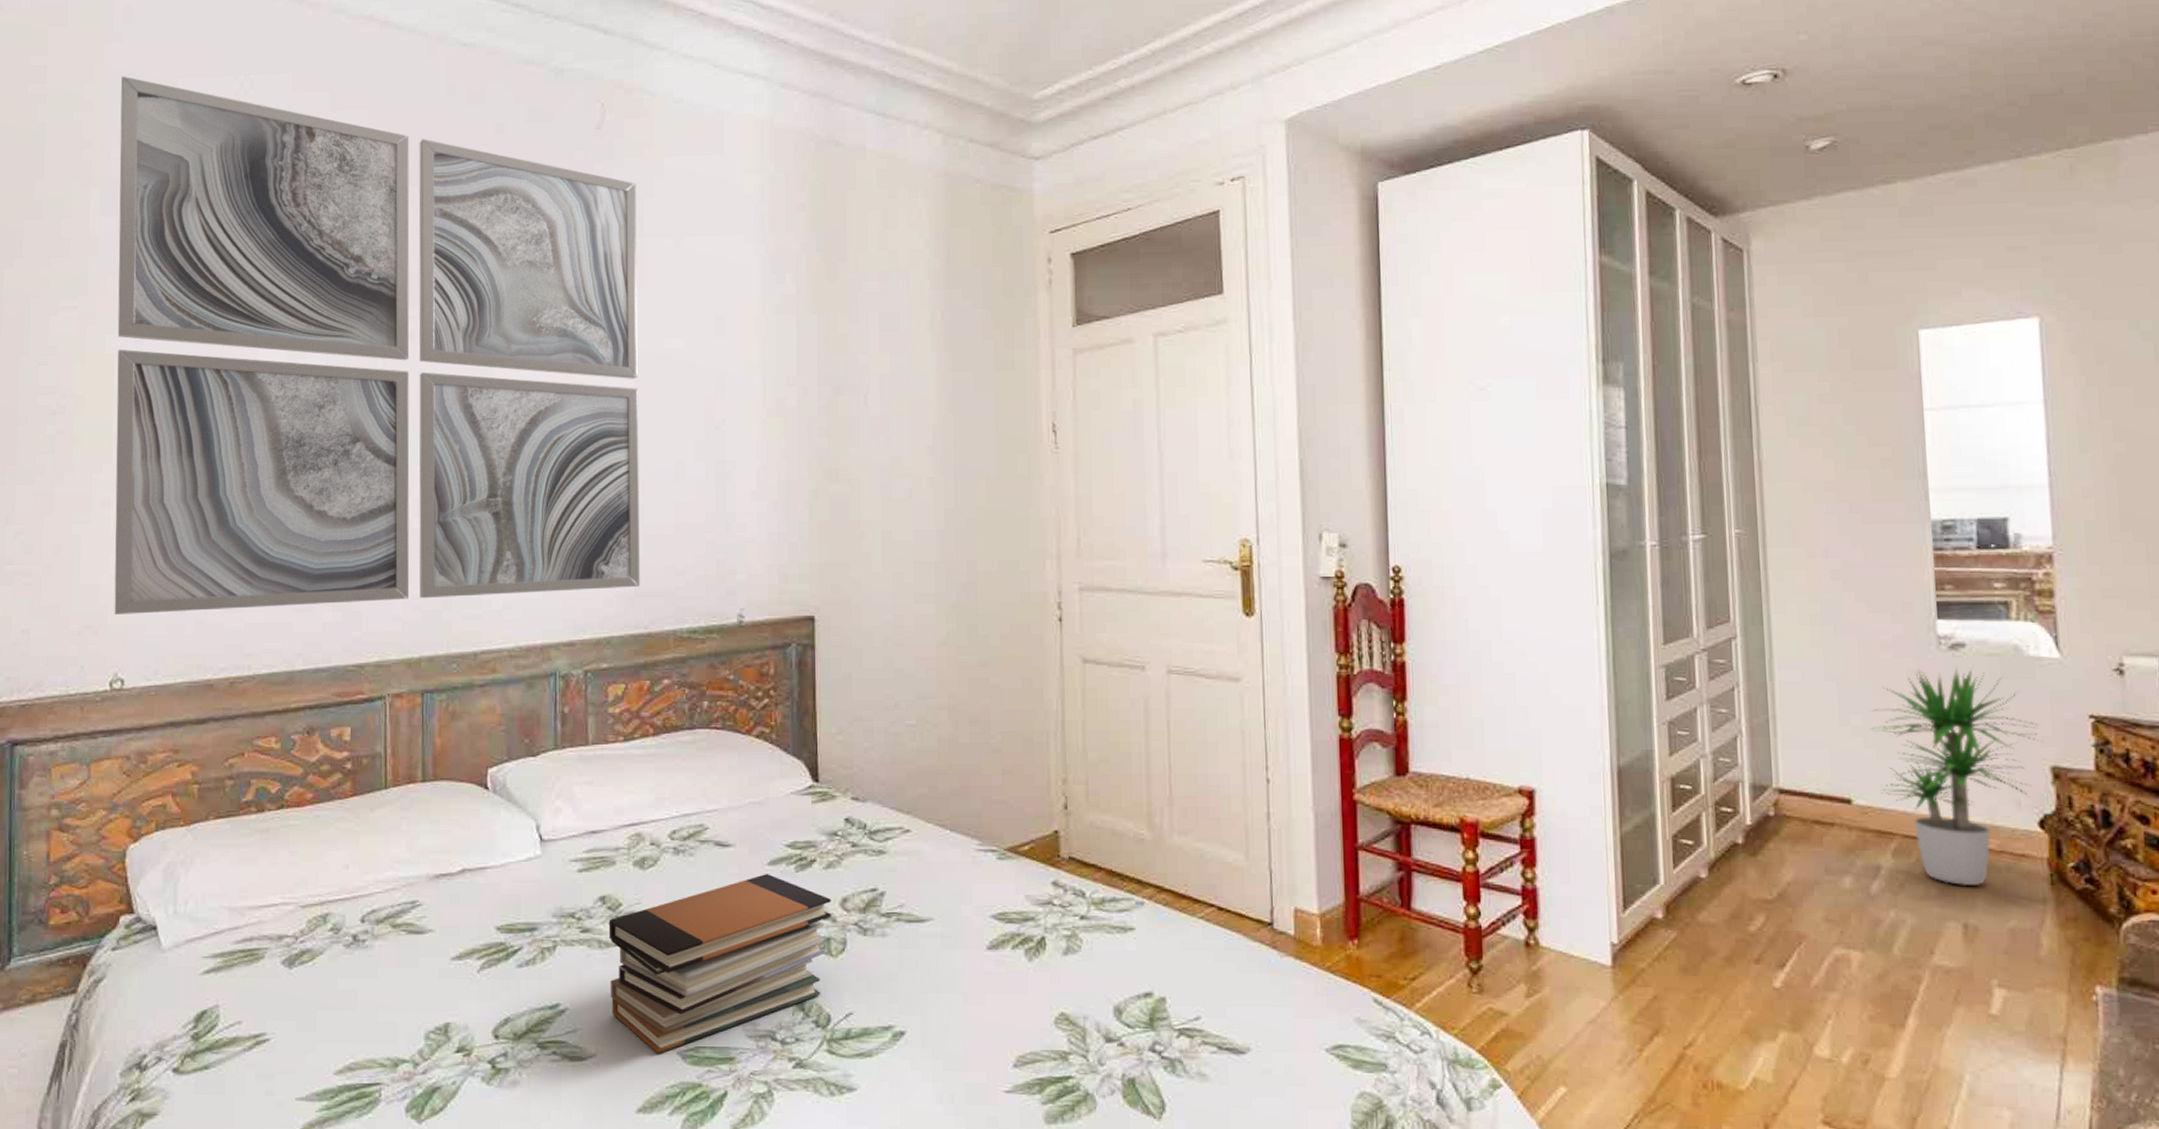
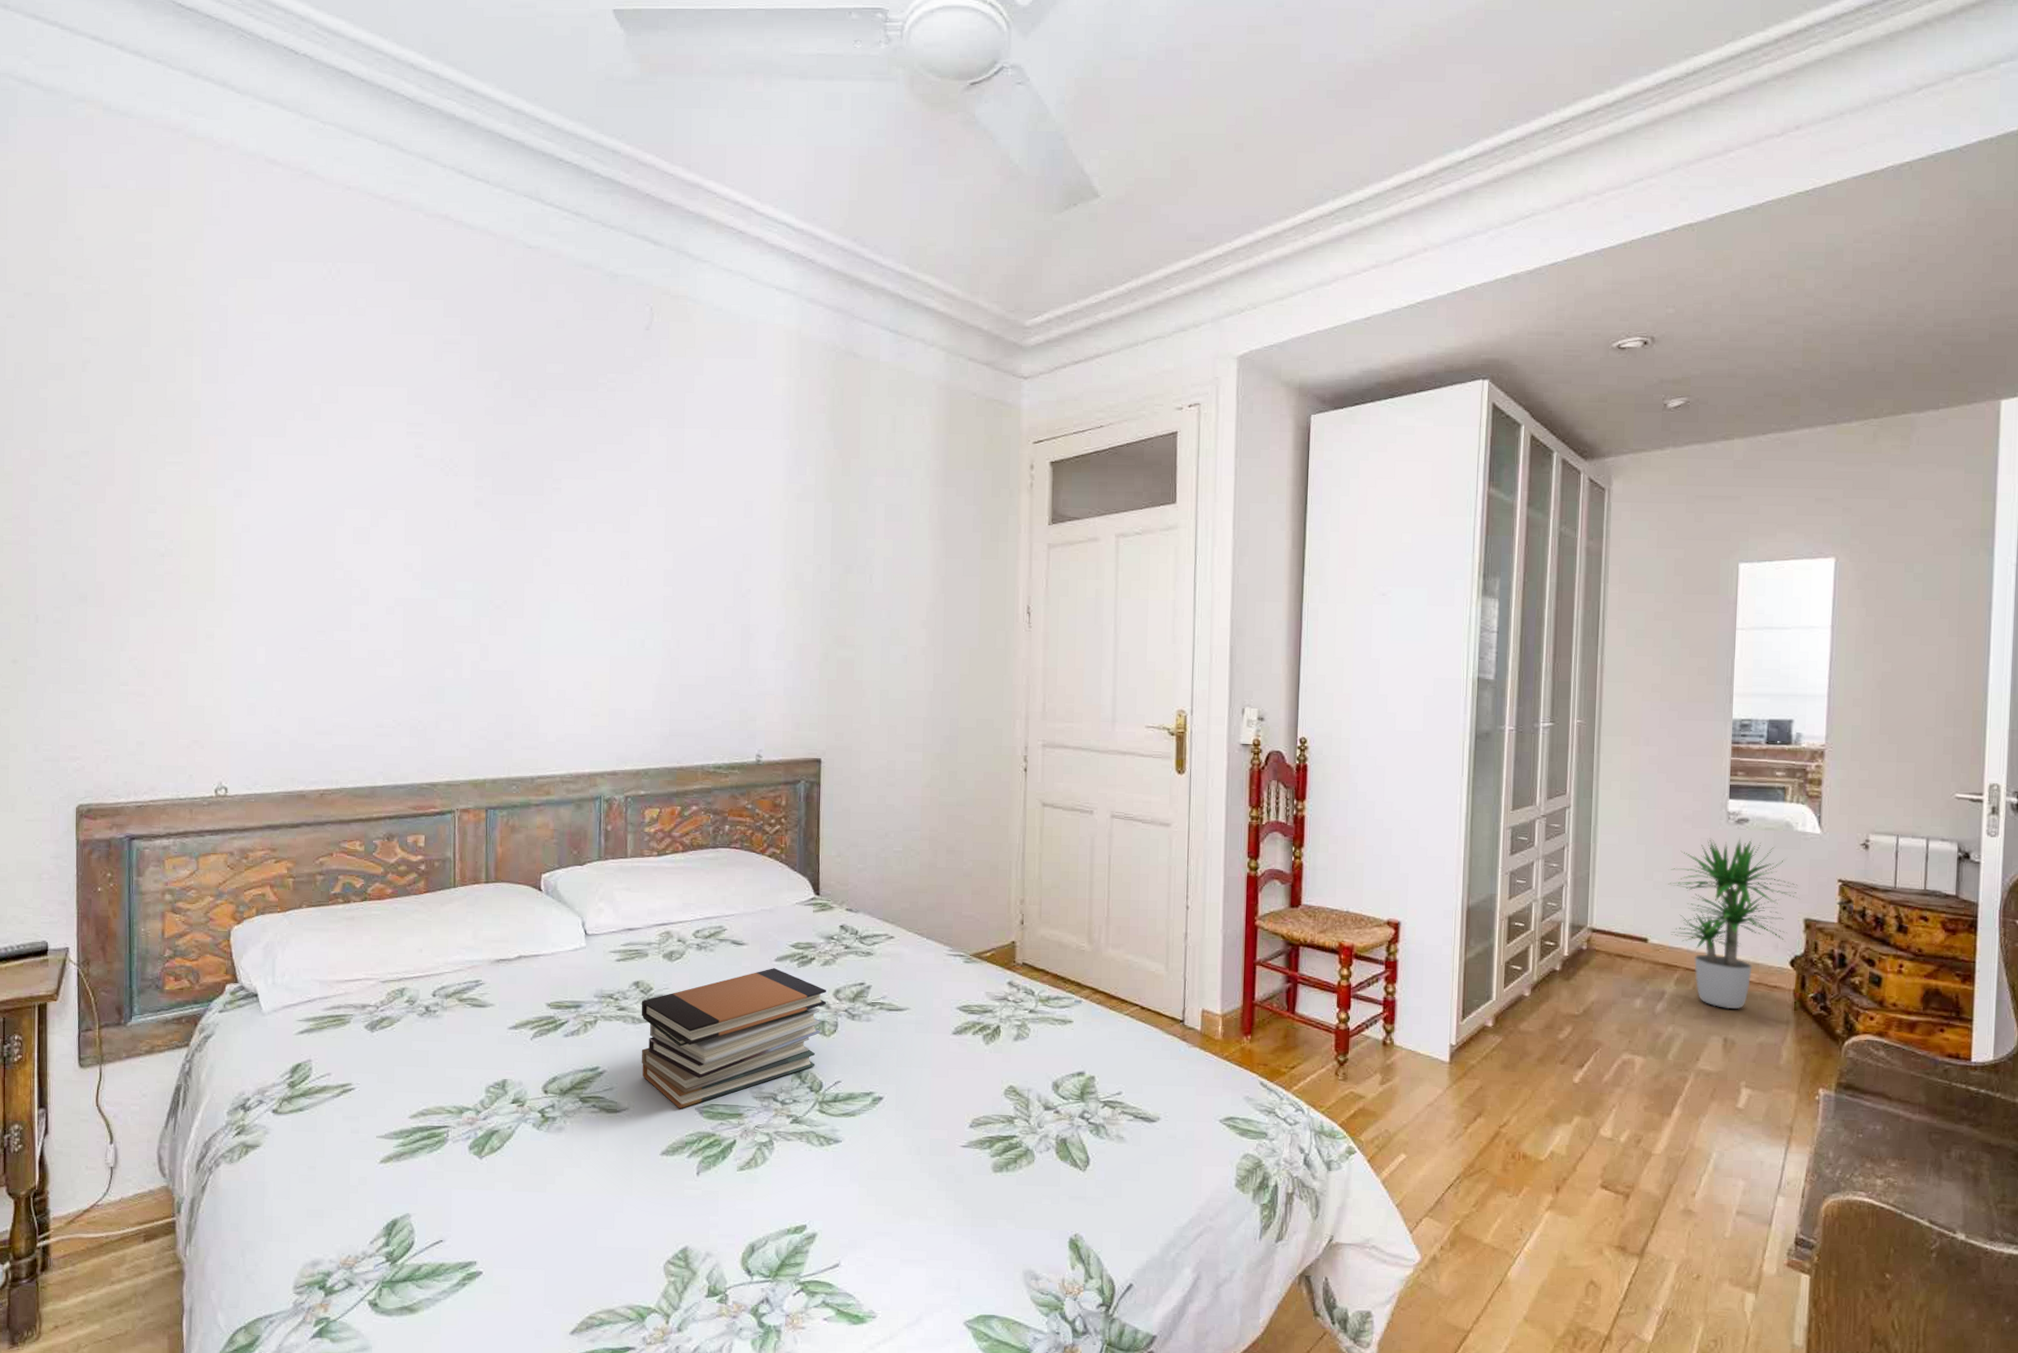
wall art: present [114,76,640,614] -> none [218,256,679,733]

